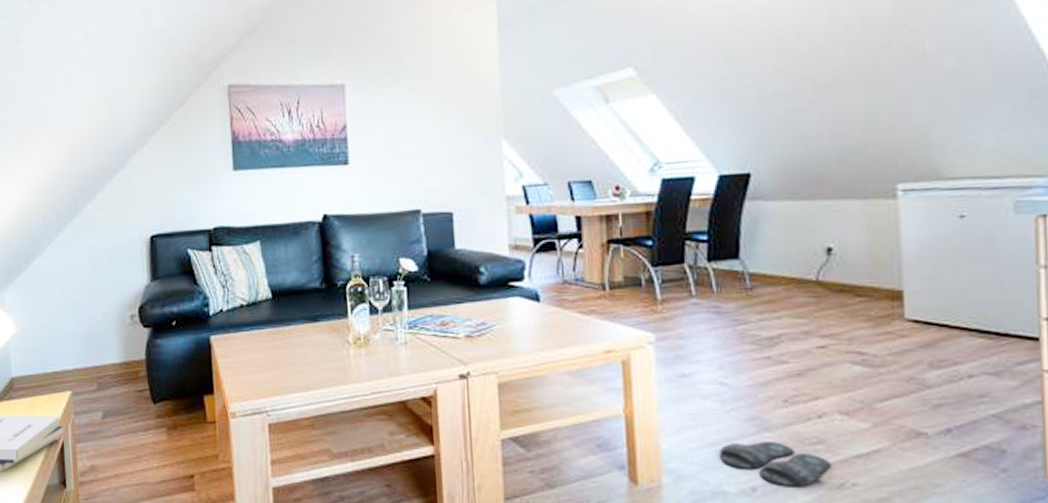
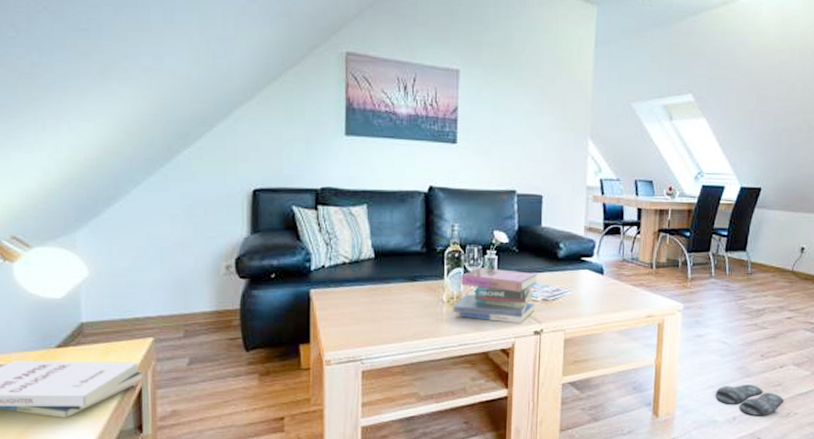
books: none [361,301,458,367] -> present [453,268,537,324]

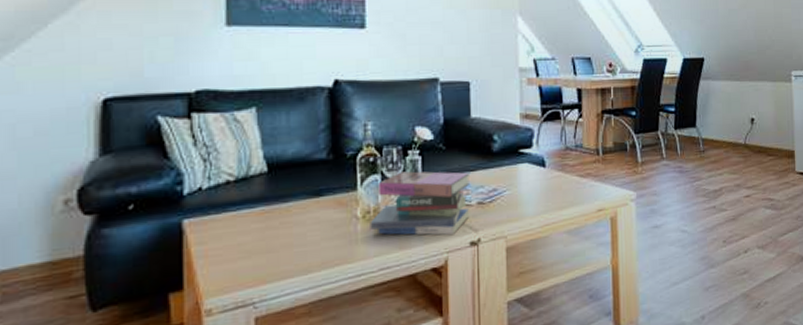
slippers: present [716,385,784,417] -> none [681,275,752,312]

